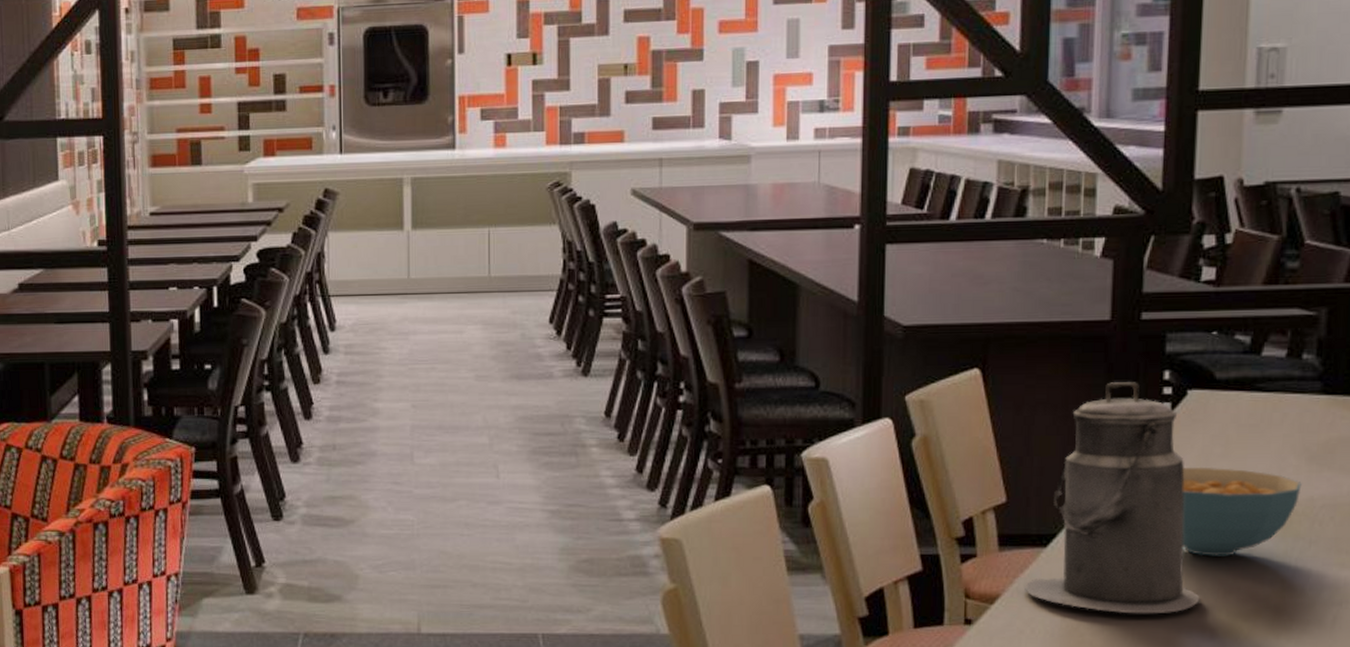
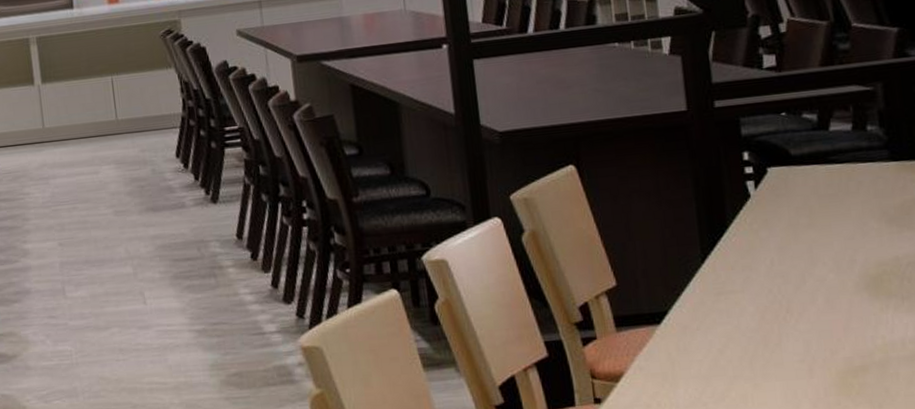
canister: present [1025,382,1200,615] -> none [645,165,810,383]
cereal bowl: present [1182,467,1302,556] -> none [774,236,886,321]

